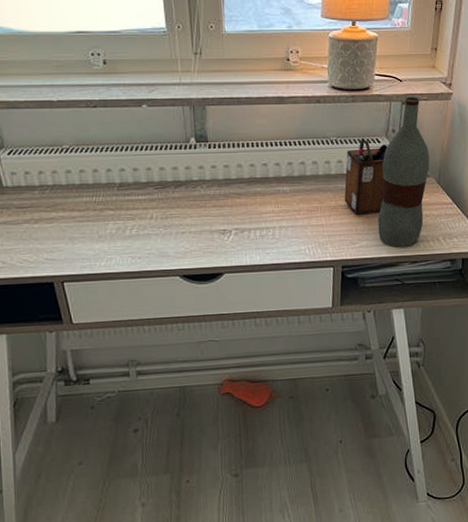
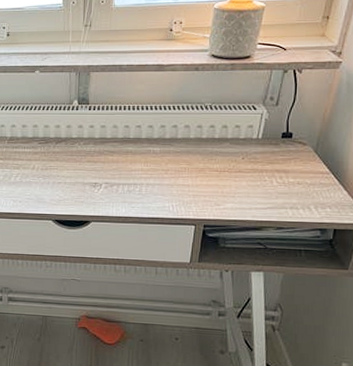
desk organizer: present [344,137,388,215] -> none [212,104,264,178]
bottle: present [377,96,430,248] -> none [245,64,309,213]

